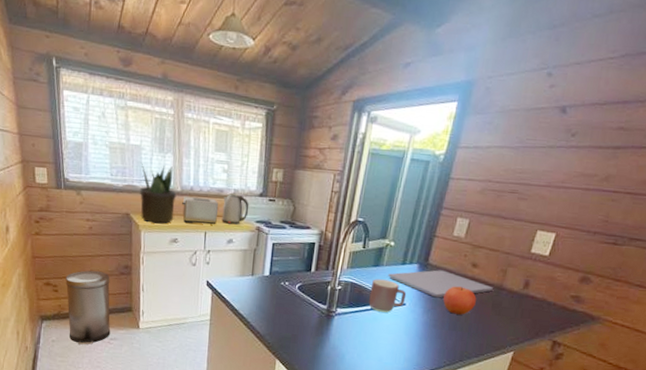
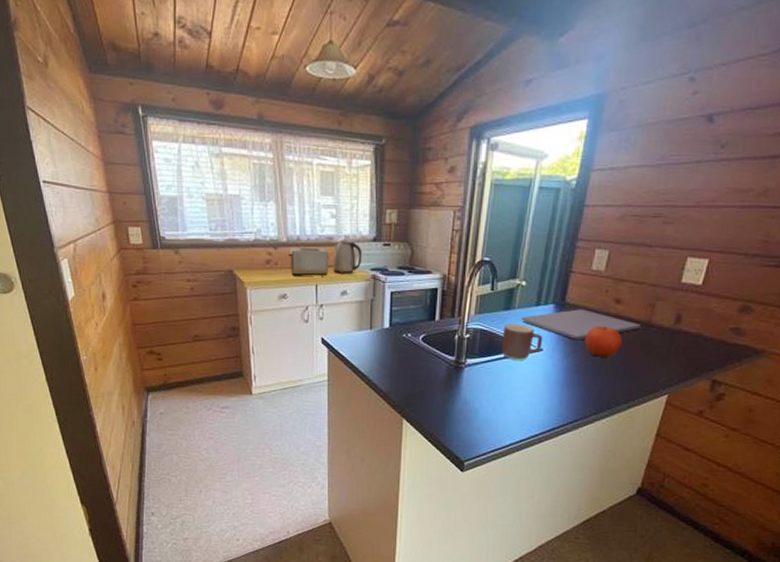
pedal bin: present [65,270,111,345] -> none [169,335,222,416]
planter: present [139,162,177,224] -> none [241,213,282,279]

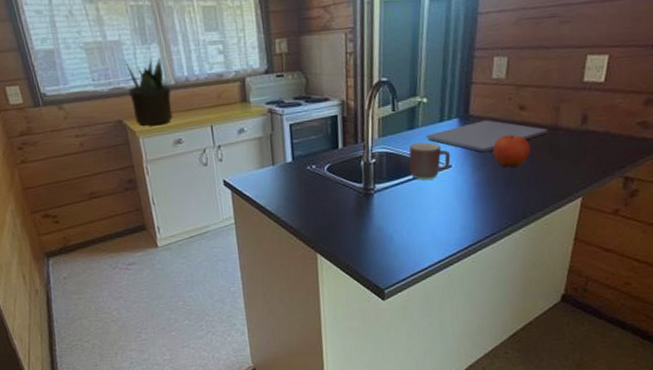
planter: none [241,213,282,279] -> present [124,58,173,127]
toaster: present [289,246,329,276] -> none [179,86,222,119]
kettle: present [333,240,362,274] -> none [224,76,256,112]

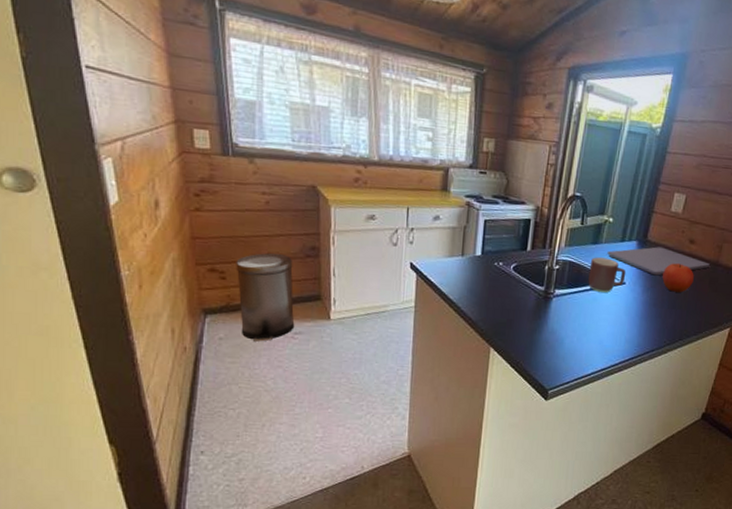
pedal bin: none [65,191,127,277] -> present [236,253,295,342]
planter: present [124,58,173,127] -> none [327,127,374,198]

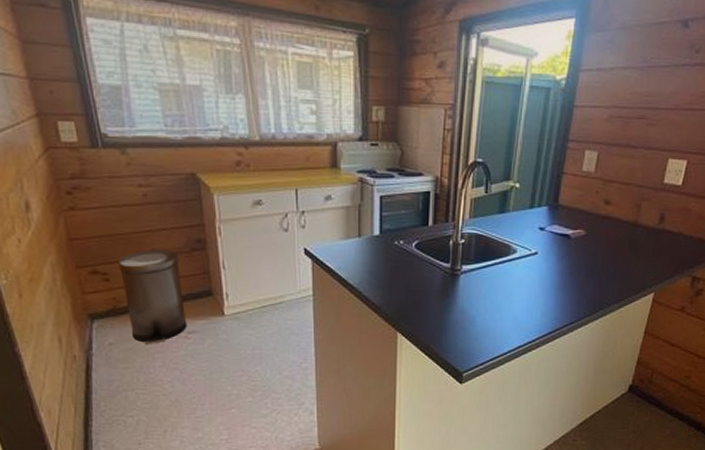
mug: present [588,257,626,292] -> none [497,227,538,264]
cutting board: present [607,247,710,276] -> none [516,211,628,242]
fruit: present [662,263,694,293] -> none [577,227,612,259]

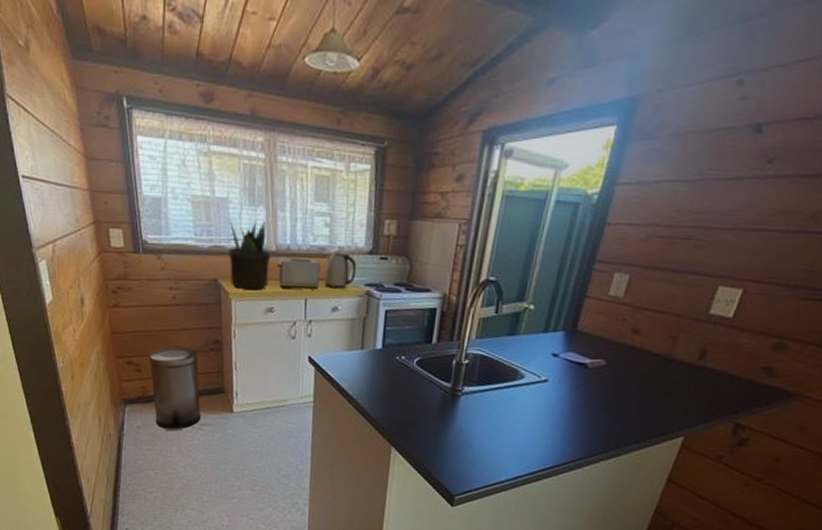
planter: none [203,107,255,183] -> present [227,218,271,291]
toaster: none [263,146,310,180] -> present [278,256,321,290]
kettle: none [314,139,348,177] -> present [324,252,357,289]

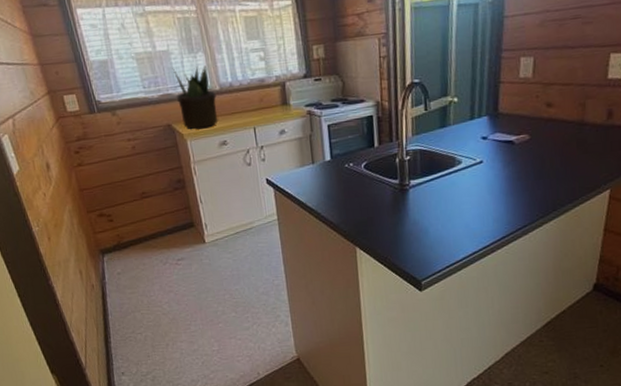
pedal bin: present [149,347,201,432] -> none [118,191,177,272]
toaster: present [278,256,321,290] -> none [223,91,264,122]
kettle: present [324,252,357,289] -> none [266,81,296,115]

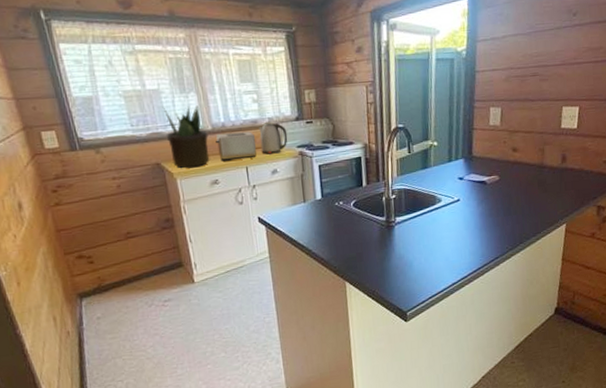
toaster: none [223,91,264,122] -> present [216,131,257,161]
kettle: none [266,81,296,115] -> present [258,122,288,155]

